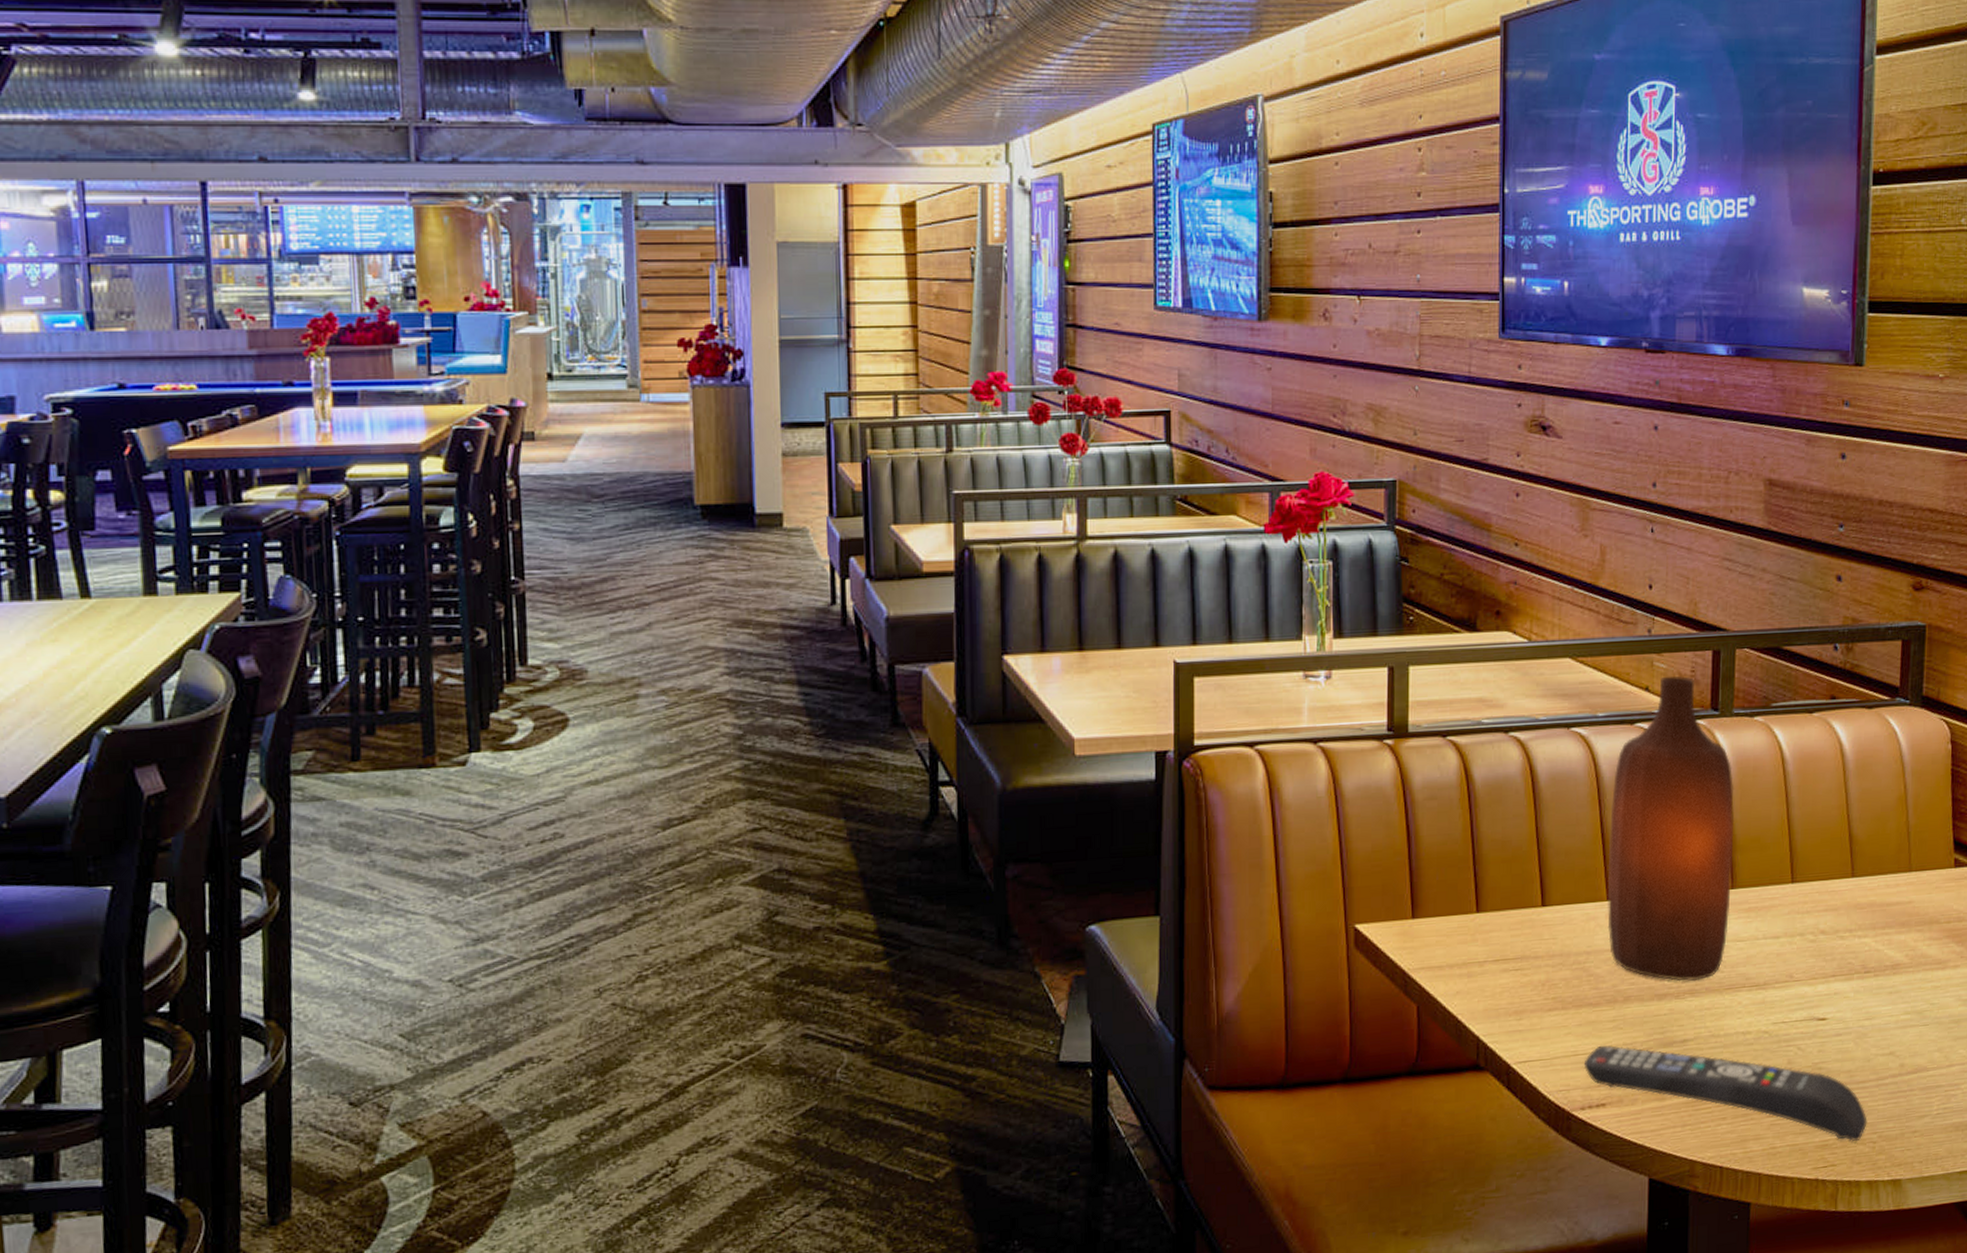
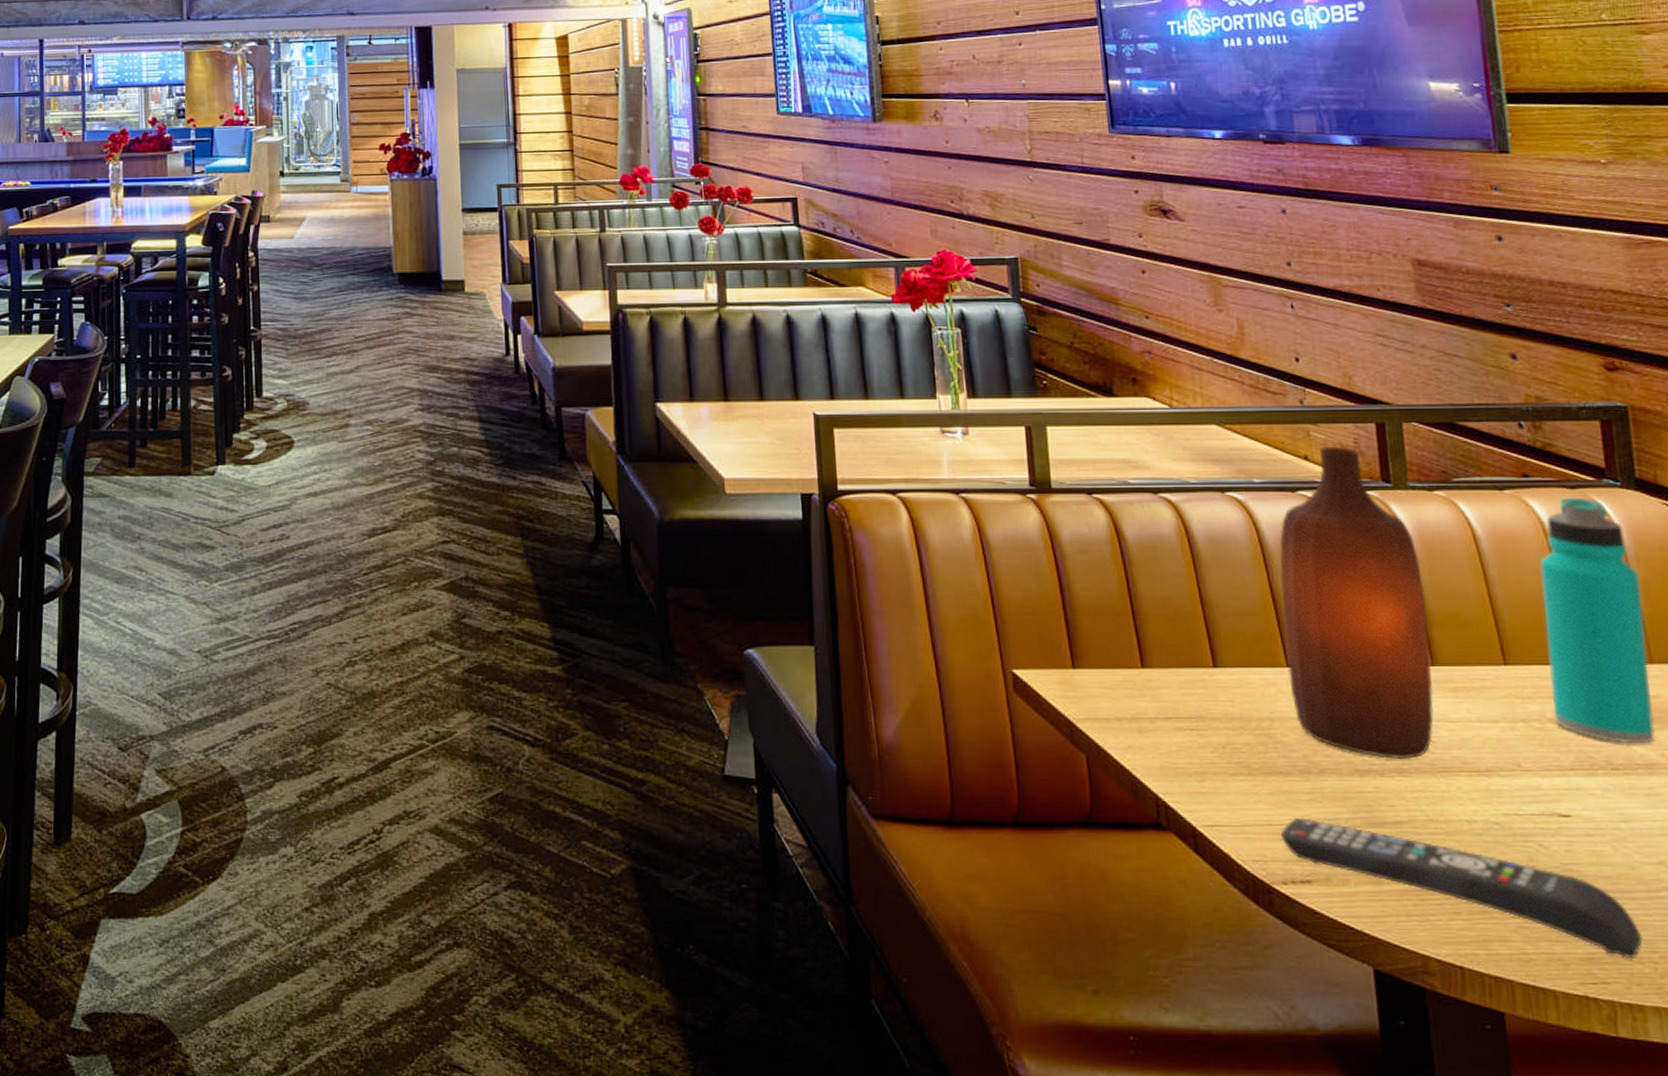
water bottle: none [1825,716,1912,949] -> present [1539,497,1655,744]

